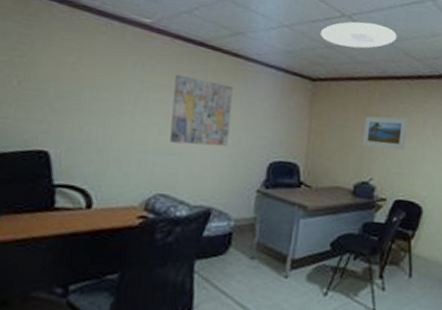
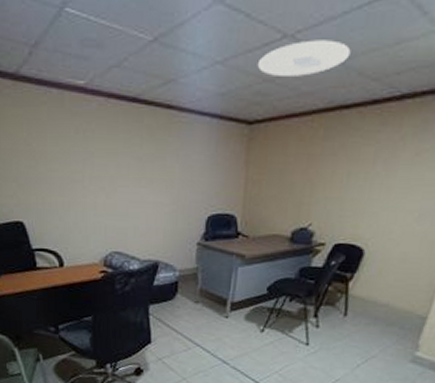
wall art: present [169,74,234,147] -> none [114,136,169,205]
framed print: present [362,116,409,151] -> none [301,153,357,192]

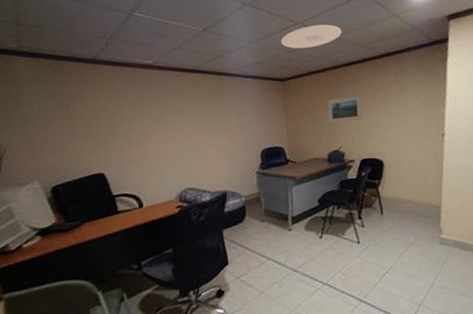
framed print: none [301,153,357,192] -> present [328,94,363,123]

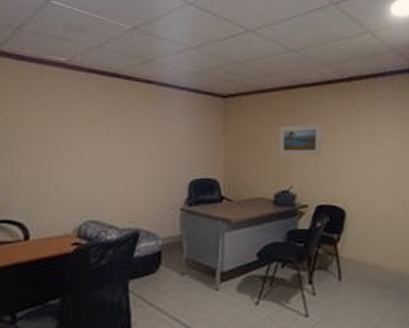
ceiling light: present [280,24,342,49] -> none [226,34,303,61]

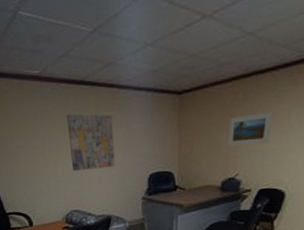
wall art: none [93,106,149,171] -> present [67,114,115,171]

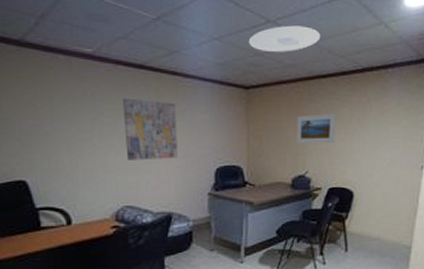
ceiling light: none [182,16,262,52] -> present [248,25,321,52]

